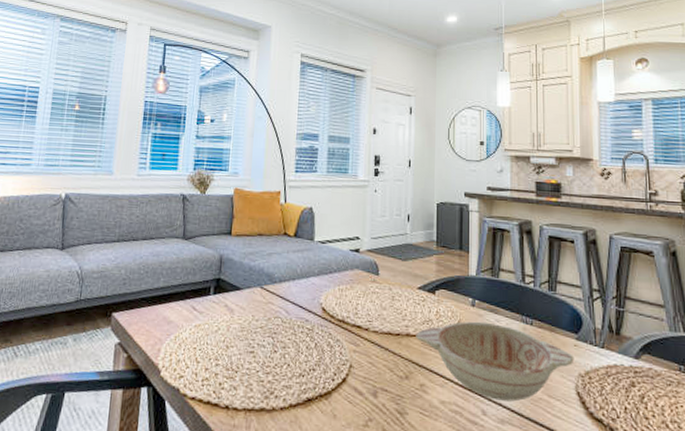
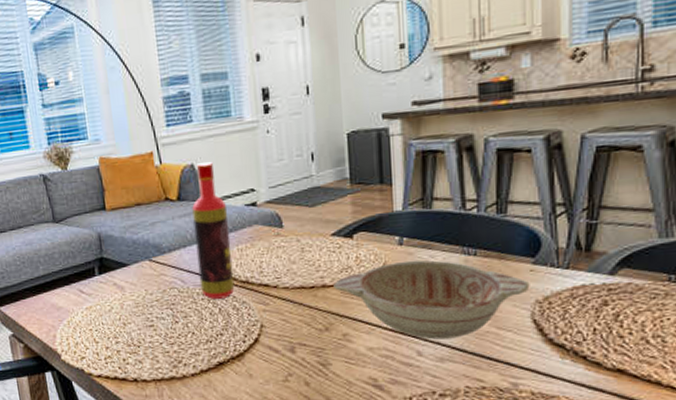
bottle: none [301,206,335,334] -> present [192,161,235,299]

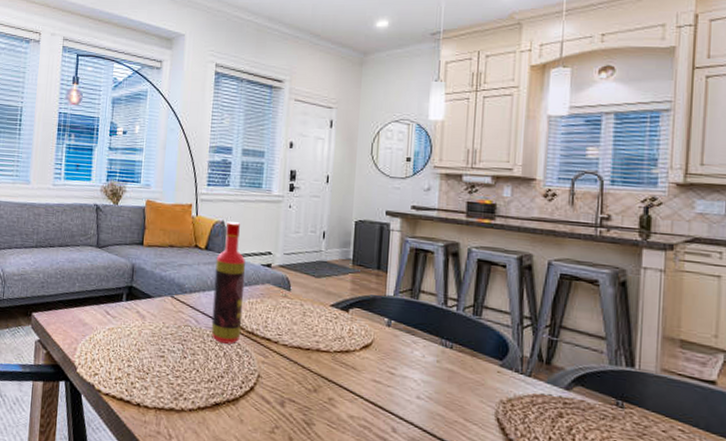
decorative bowl: present [333,260,530,340] -> none [326,341,497,422]

